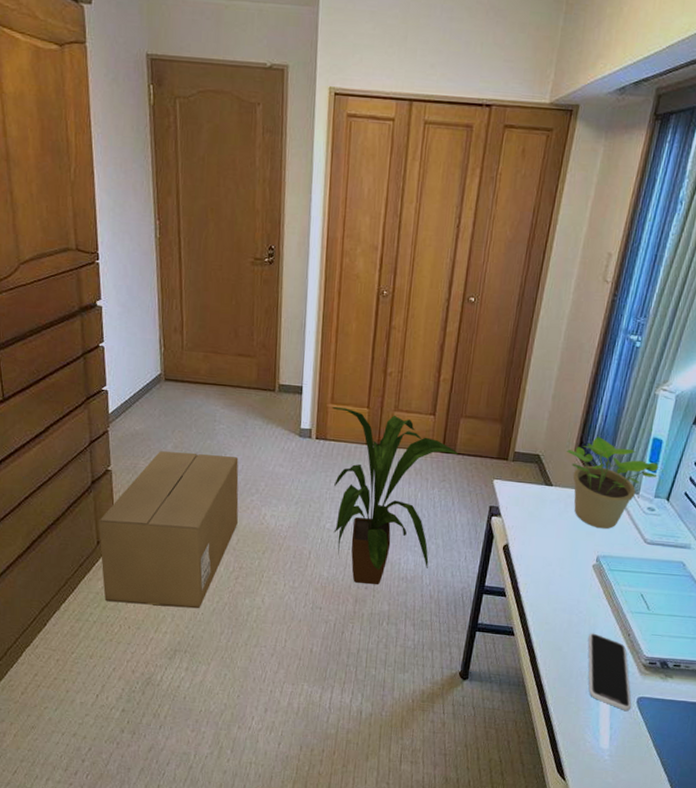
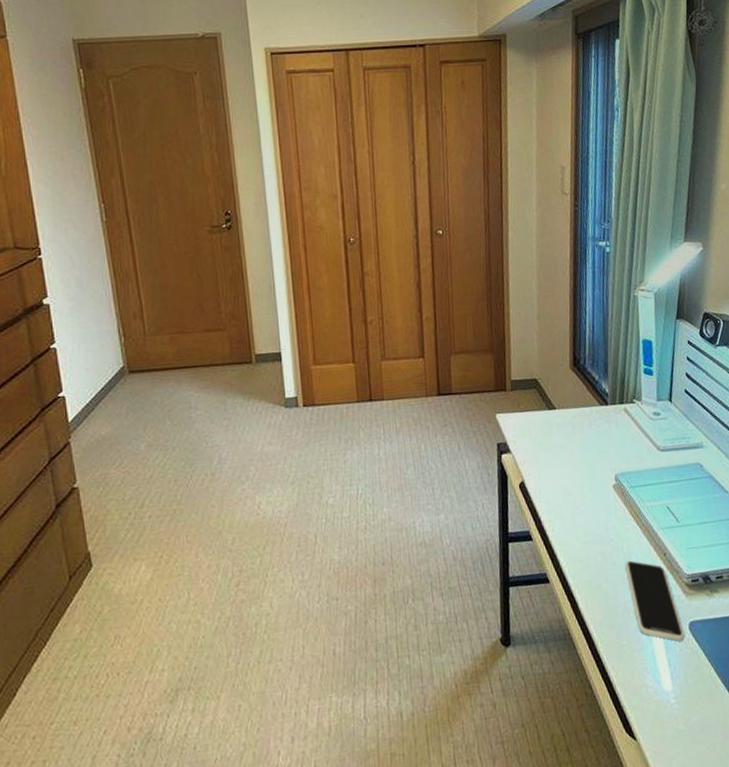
box: present [98,451,239,609] -> none [68,444,230,648]
house plant: present [333,407,459,584] -> none [316,364,456,560]
potted plant: present [567,436,659,529] -> none [562,348,655,445]

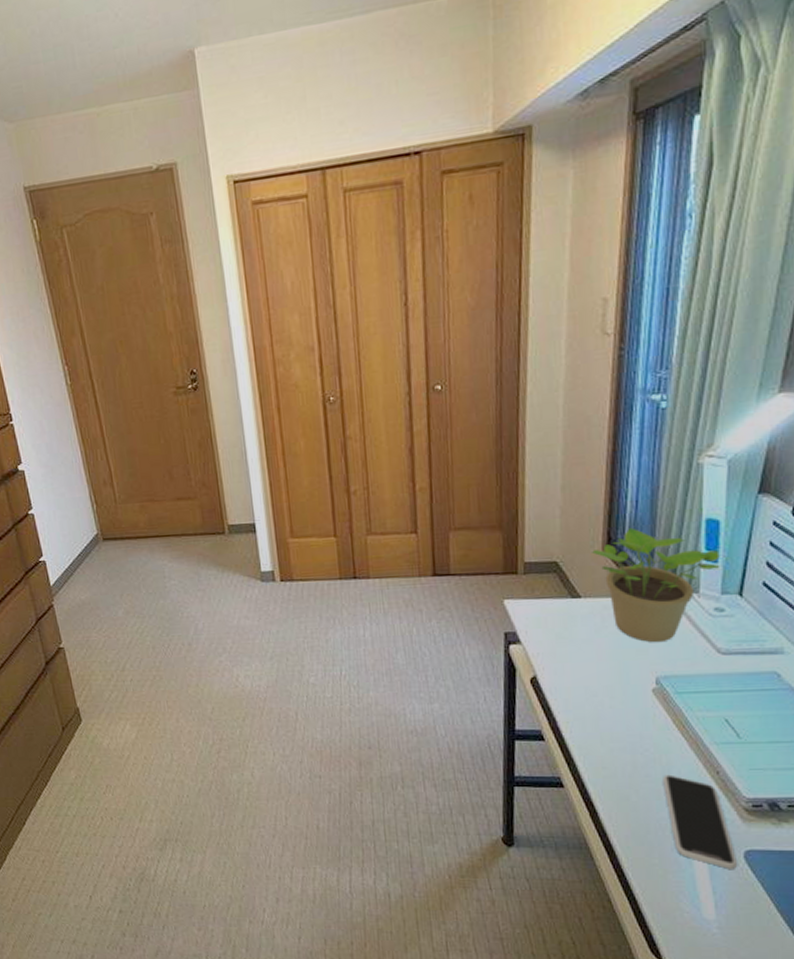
potted plant: none [562,348,655,445] -> present [592,527,720,643]

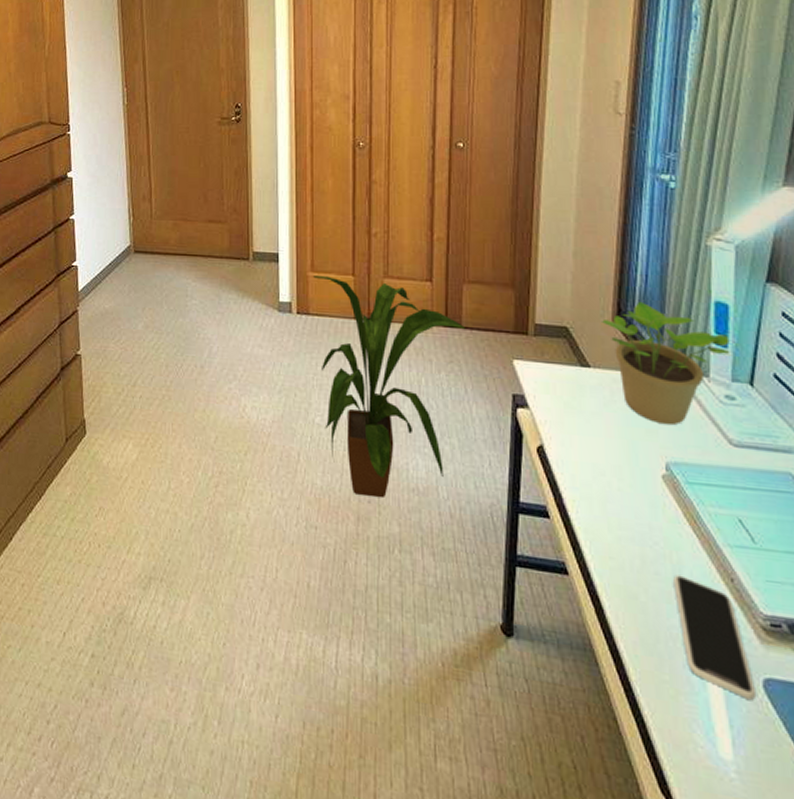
house plant: none [294,539,455,743] -> present [313,276,466,497]

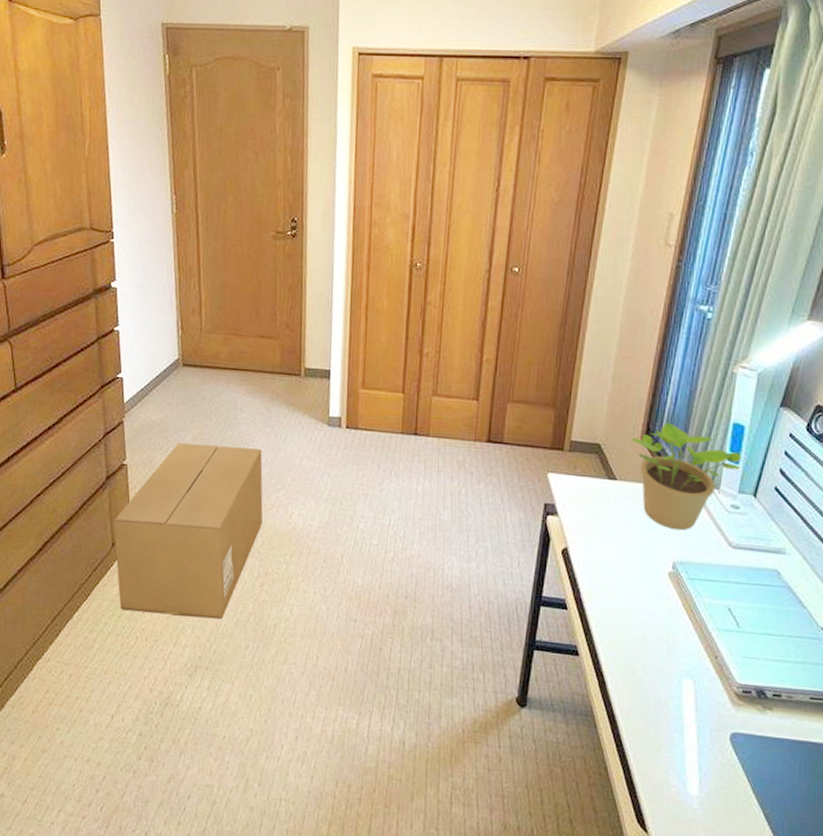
box: none [67,332,215,524] -> present [113,443,263,620]
house plant: present [313,276,466,497] -> none [364,392,507,594]
smartphone: present [673,574,755,700] -> none [667,654,723,749]

